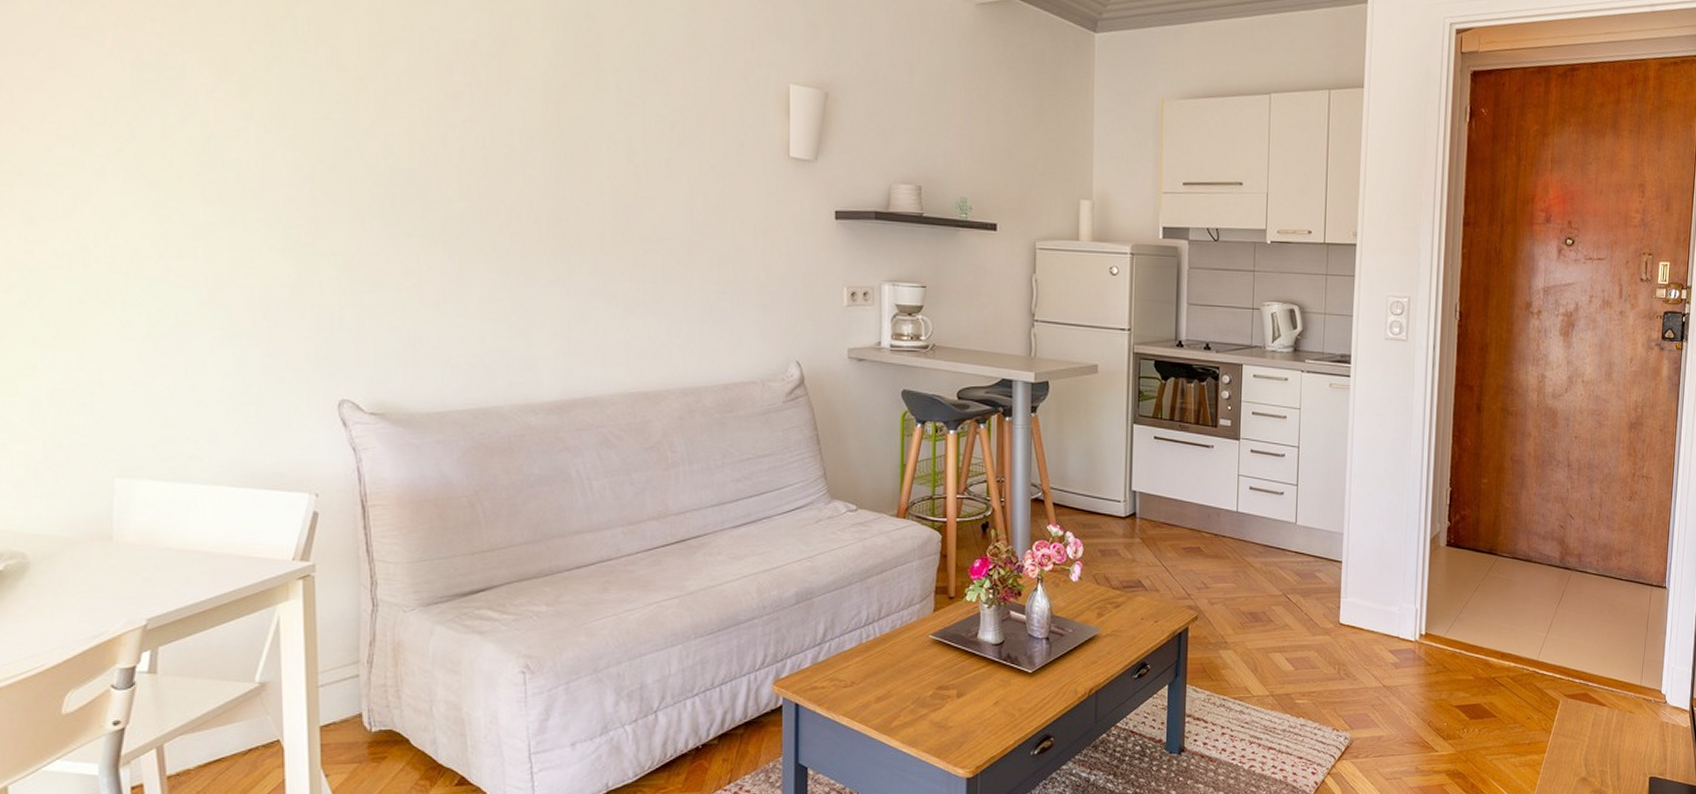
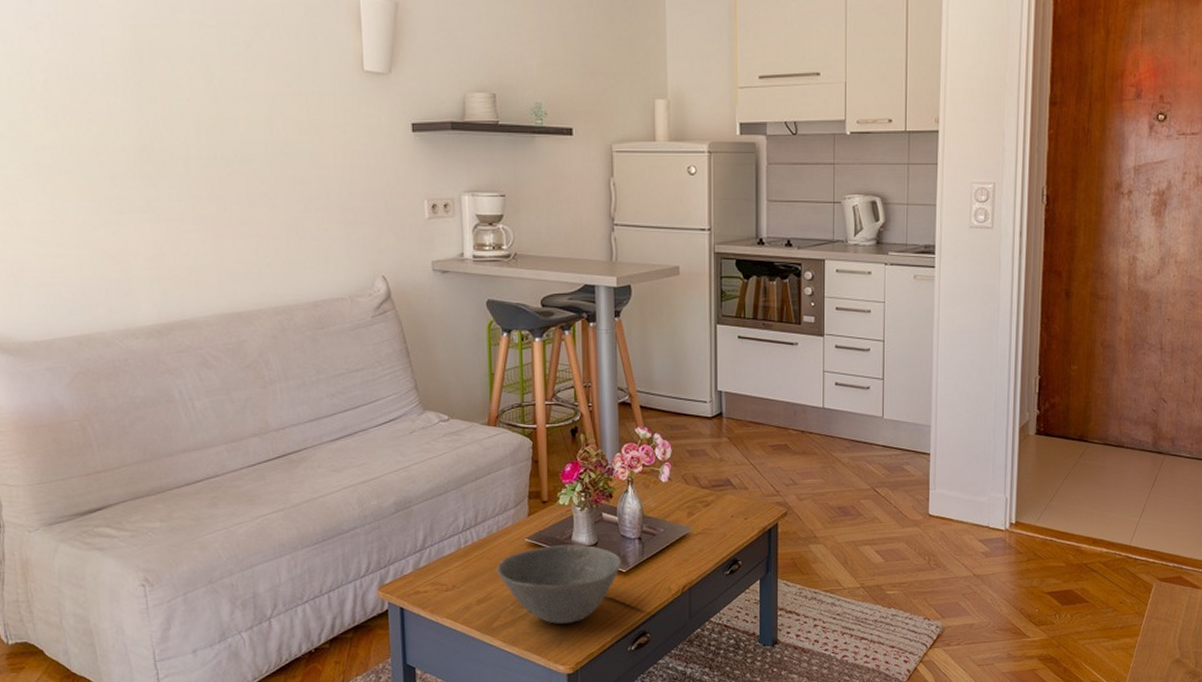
bowl: none [898,642,1027,725] -> present [496,543,621,624]

